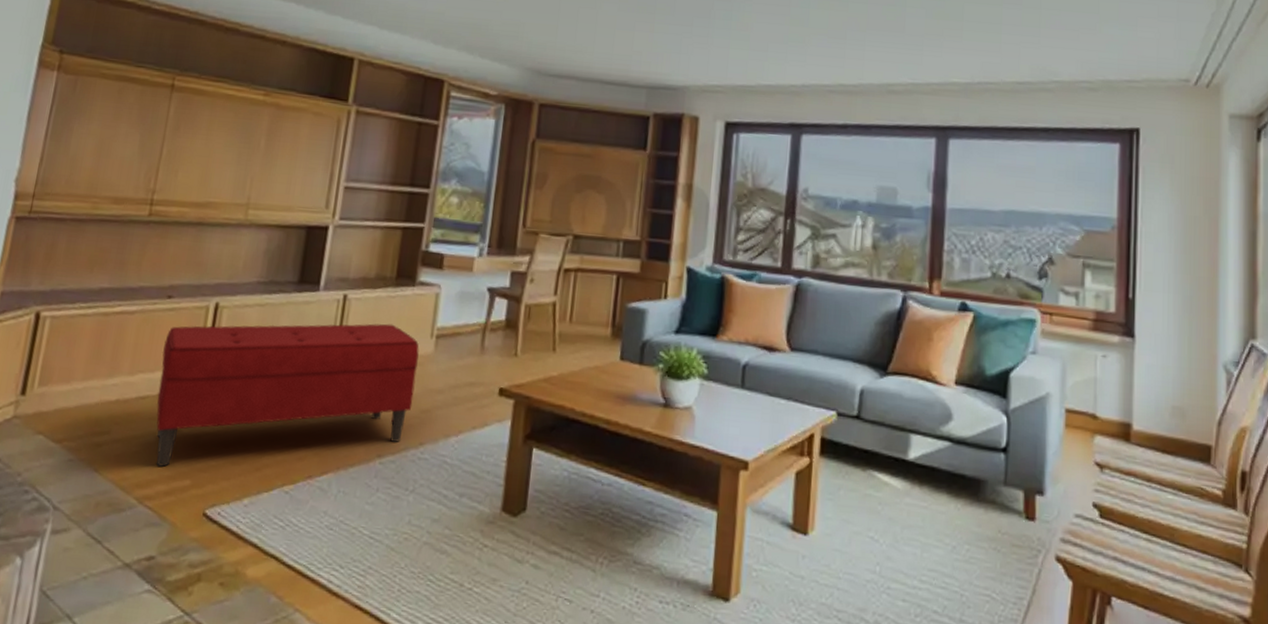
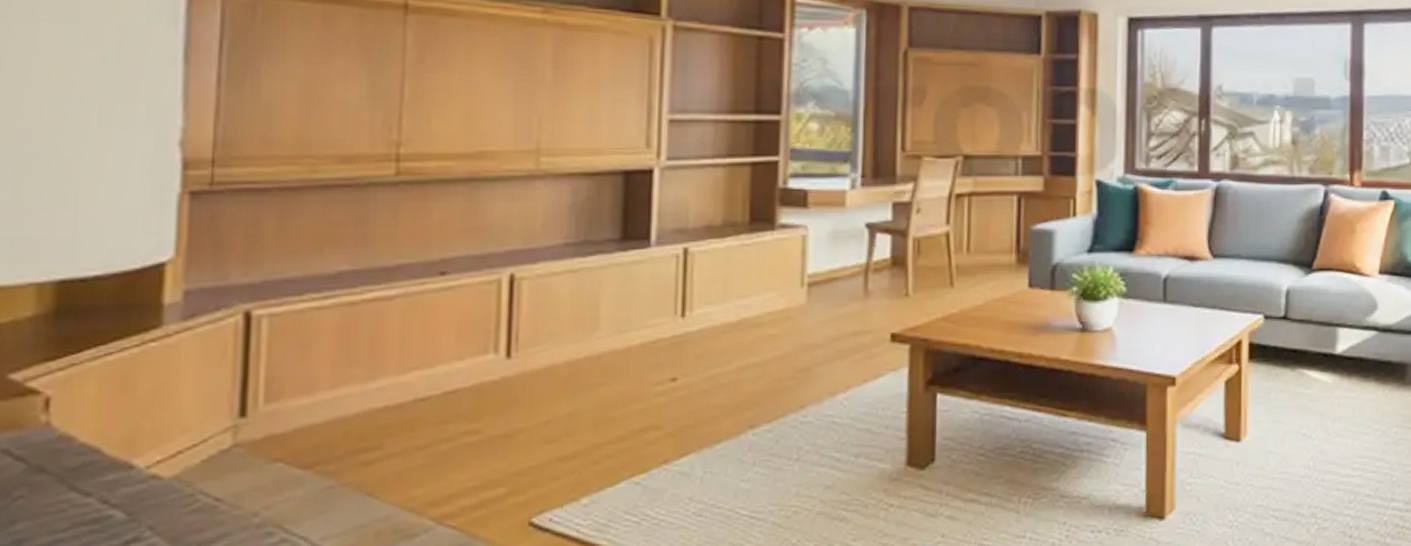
bench: present [156,323,419,467] -> none [442,276,788,477]

